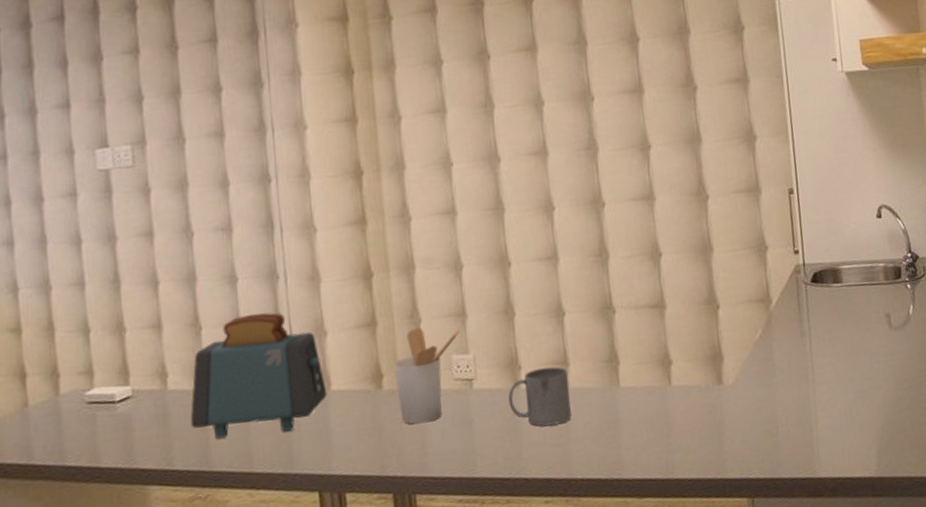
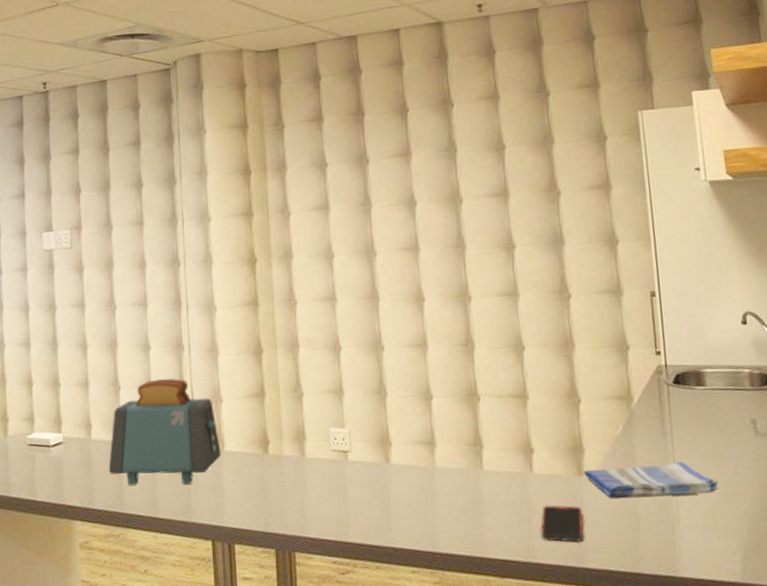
utensil holder: present [393,327,461,425] -> none [278,400,338,488]
mug: present [508,366,571,427] -> none [379,446,437,501]
smartphone: none [680,415,724,455] -> present [541,505,584,543]
dish towel: none [723,361,855,405] -> present [584,462,719,498]

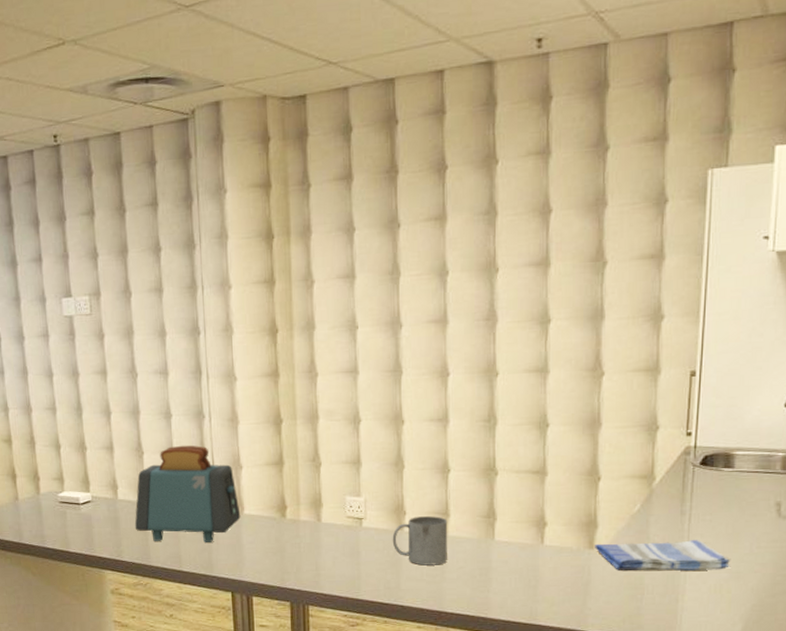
mug: none [379,446,437,501] -> present [392,516,448,566]
smartphone: present [541,505,584,543] -> none [546,574,589,608]

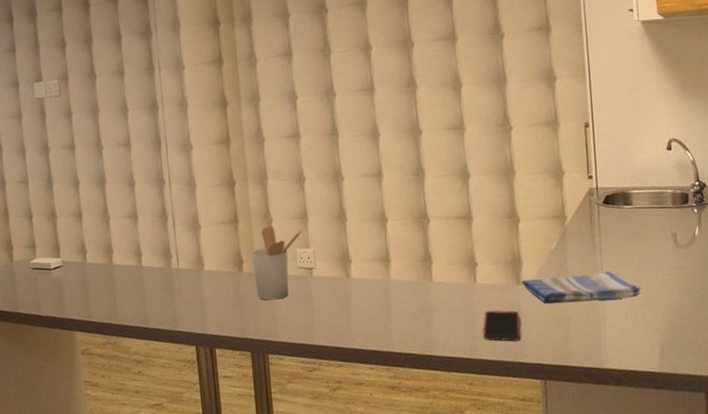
toaster: present [134,445,241,543] -> none [102,209,202,301]
utensil holder: none [296,470,355,550] -> present [251,225,303,300]
mug: present [392,516,448,566] -> none [340,262,392,310]
smartphone: none [546,574,589,608] -> present [483,310,521,341]

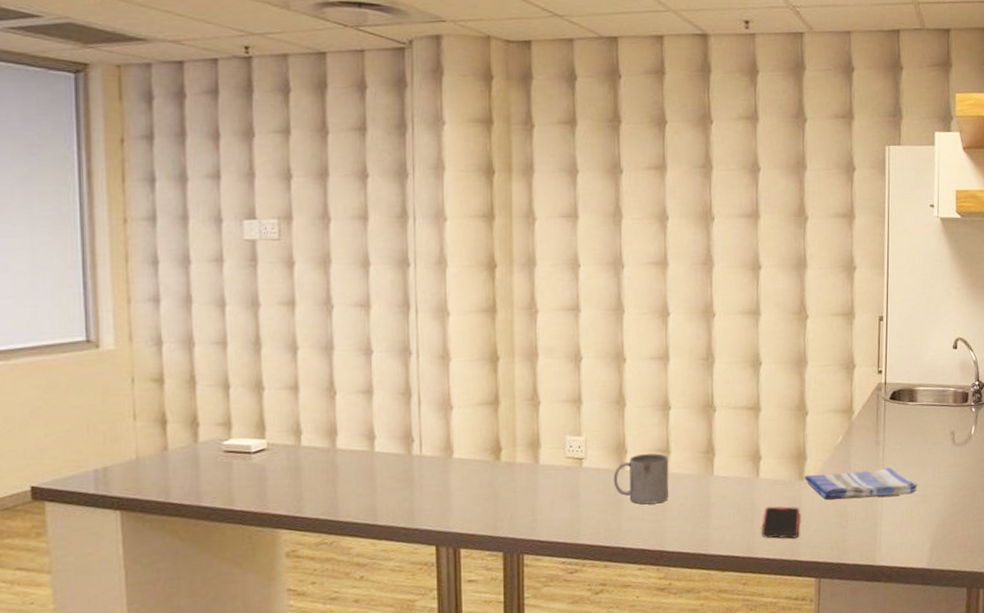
utensil holder: present [251,225,303,300] -> none [512,409,575,494]
mug: none [340,262,392,310] -> present [613,453,669,505]

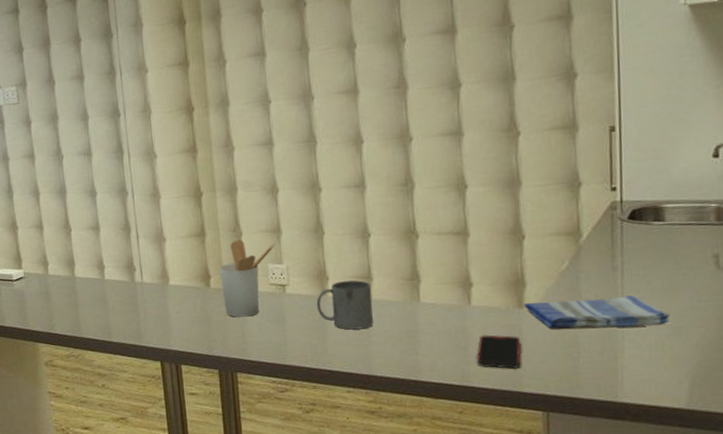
utensil holder: none [512,409,575,494] -> present [219,239,276,317]

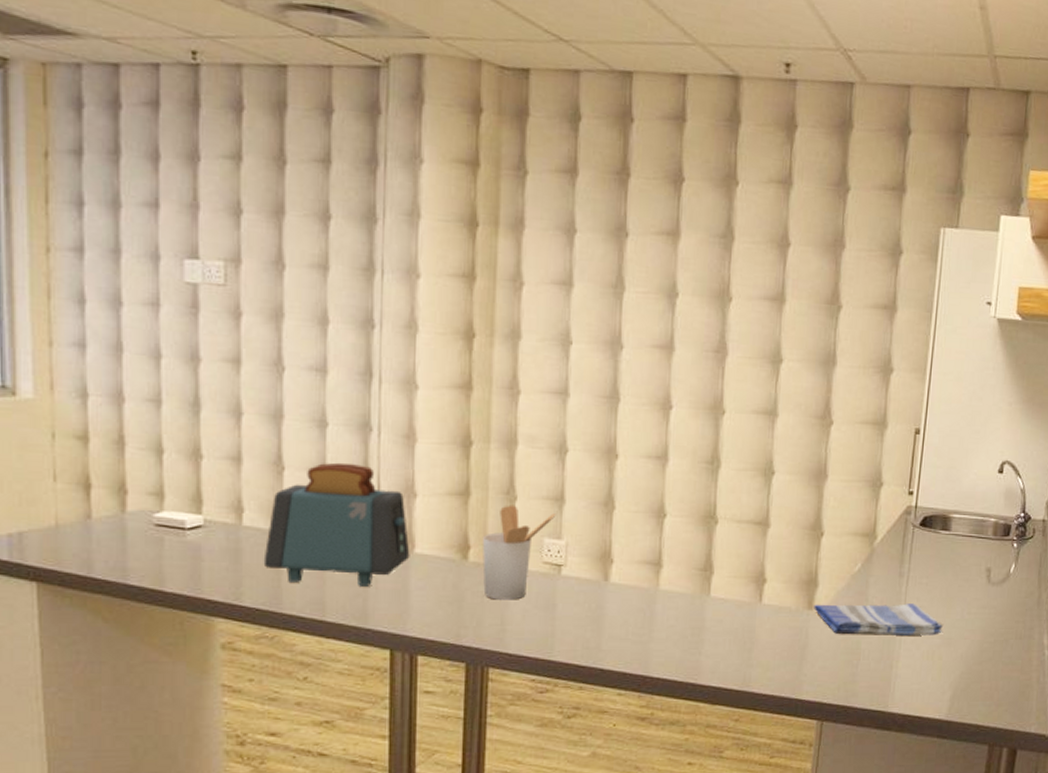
toaster: none [65,220,167,314] -> present [263,462,410,586]
mug: present [316,280,373,330] -> none [595,566,660,623]
smartphone: present [477,334,522,369] -> none [760,636,806,674]

